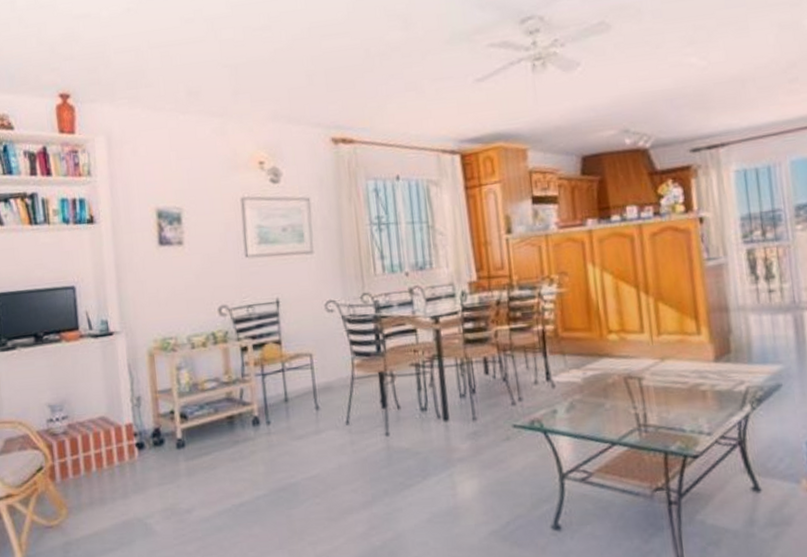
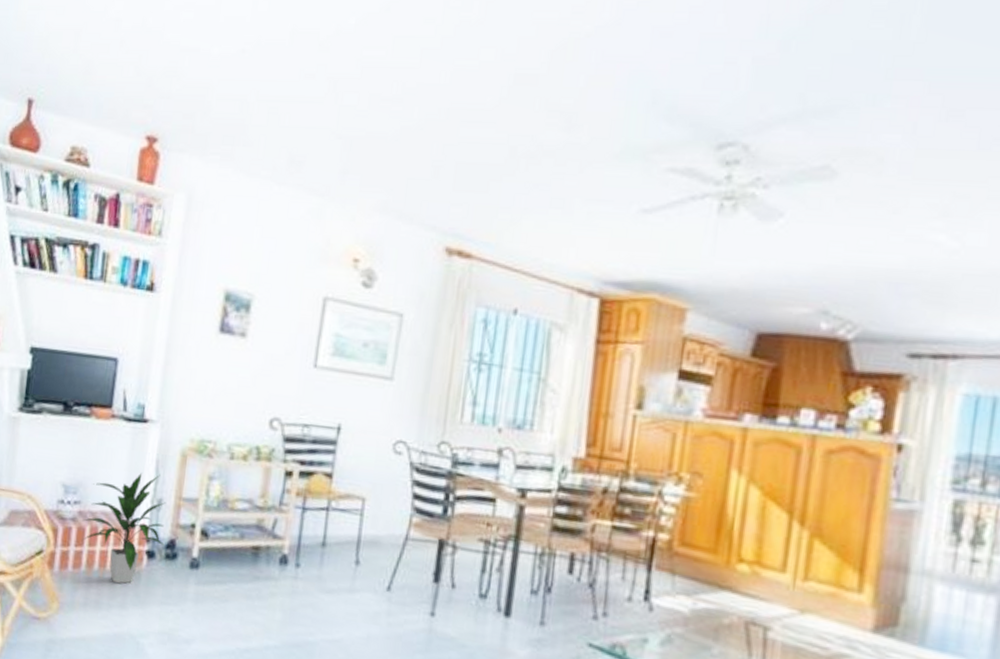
indoor plant: none [73,376,151,478] -> present [82,472,167,584]

